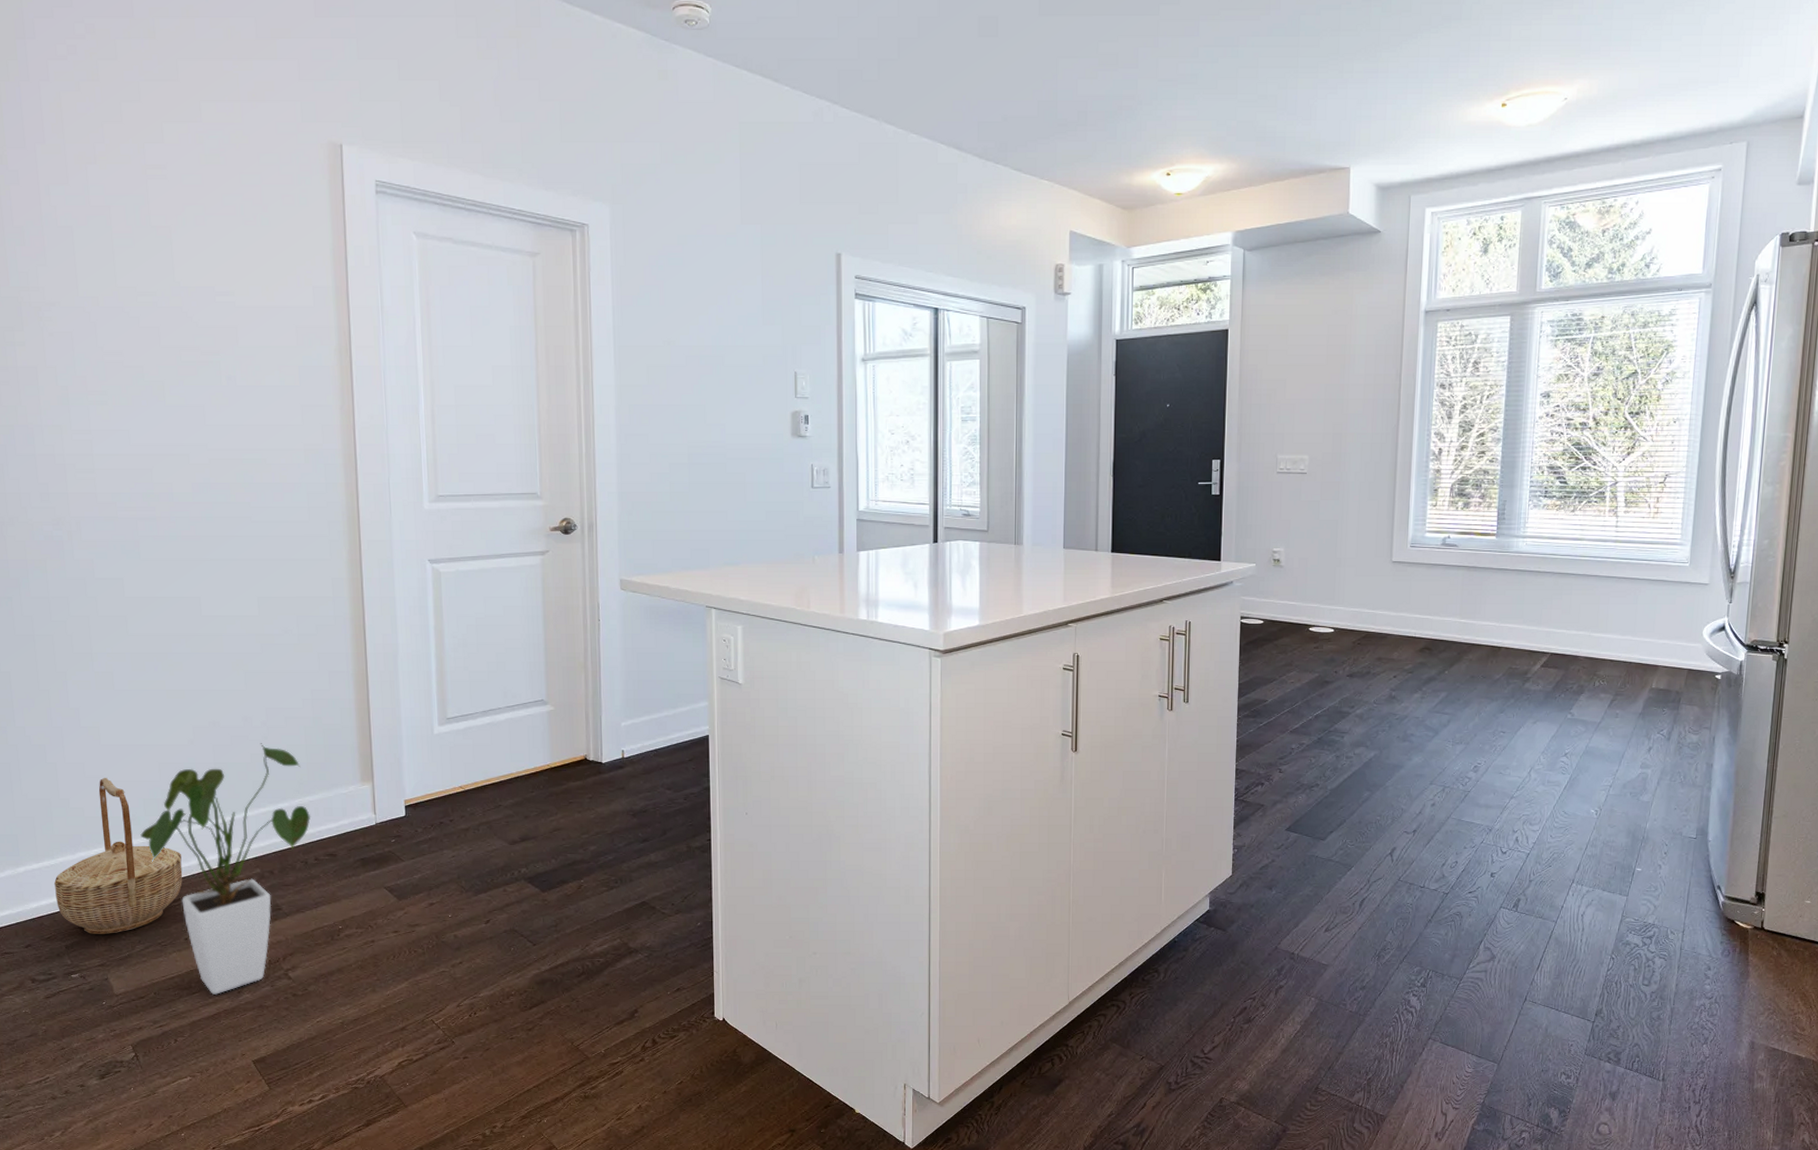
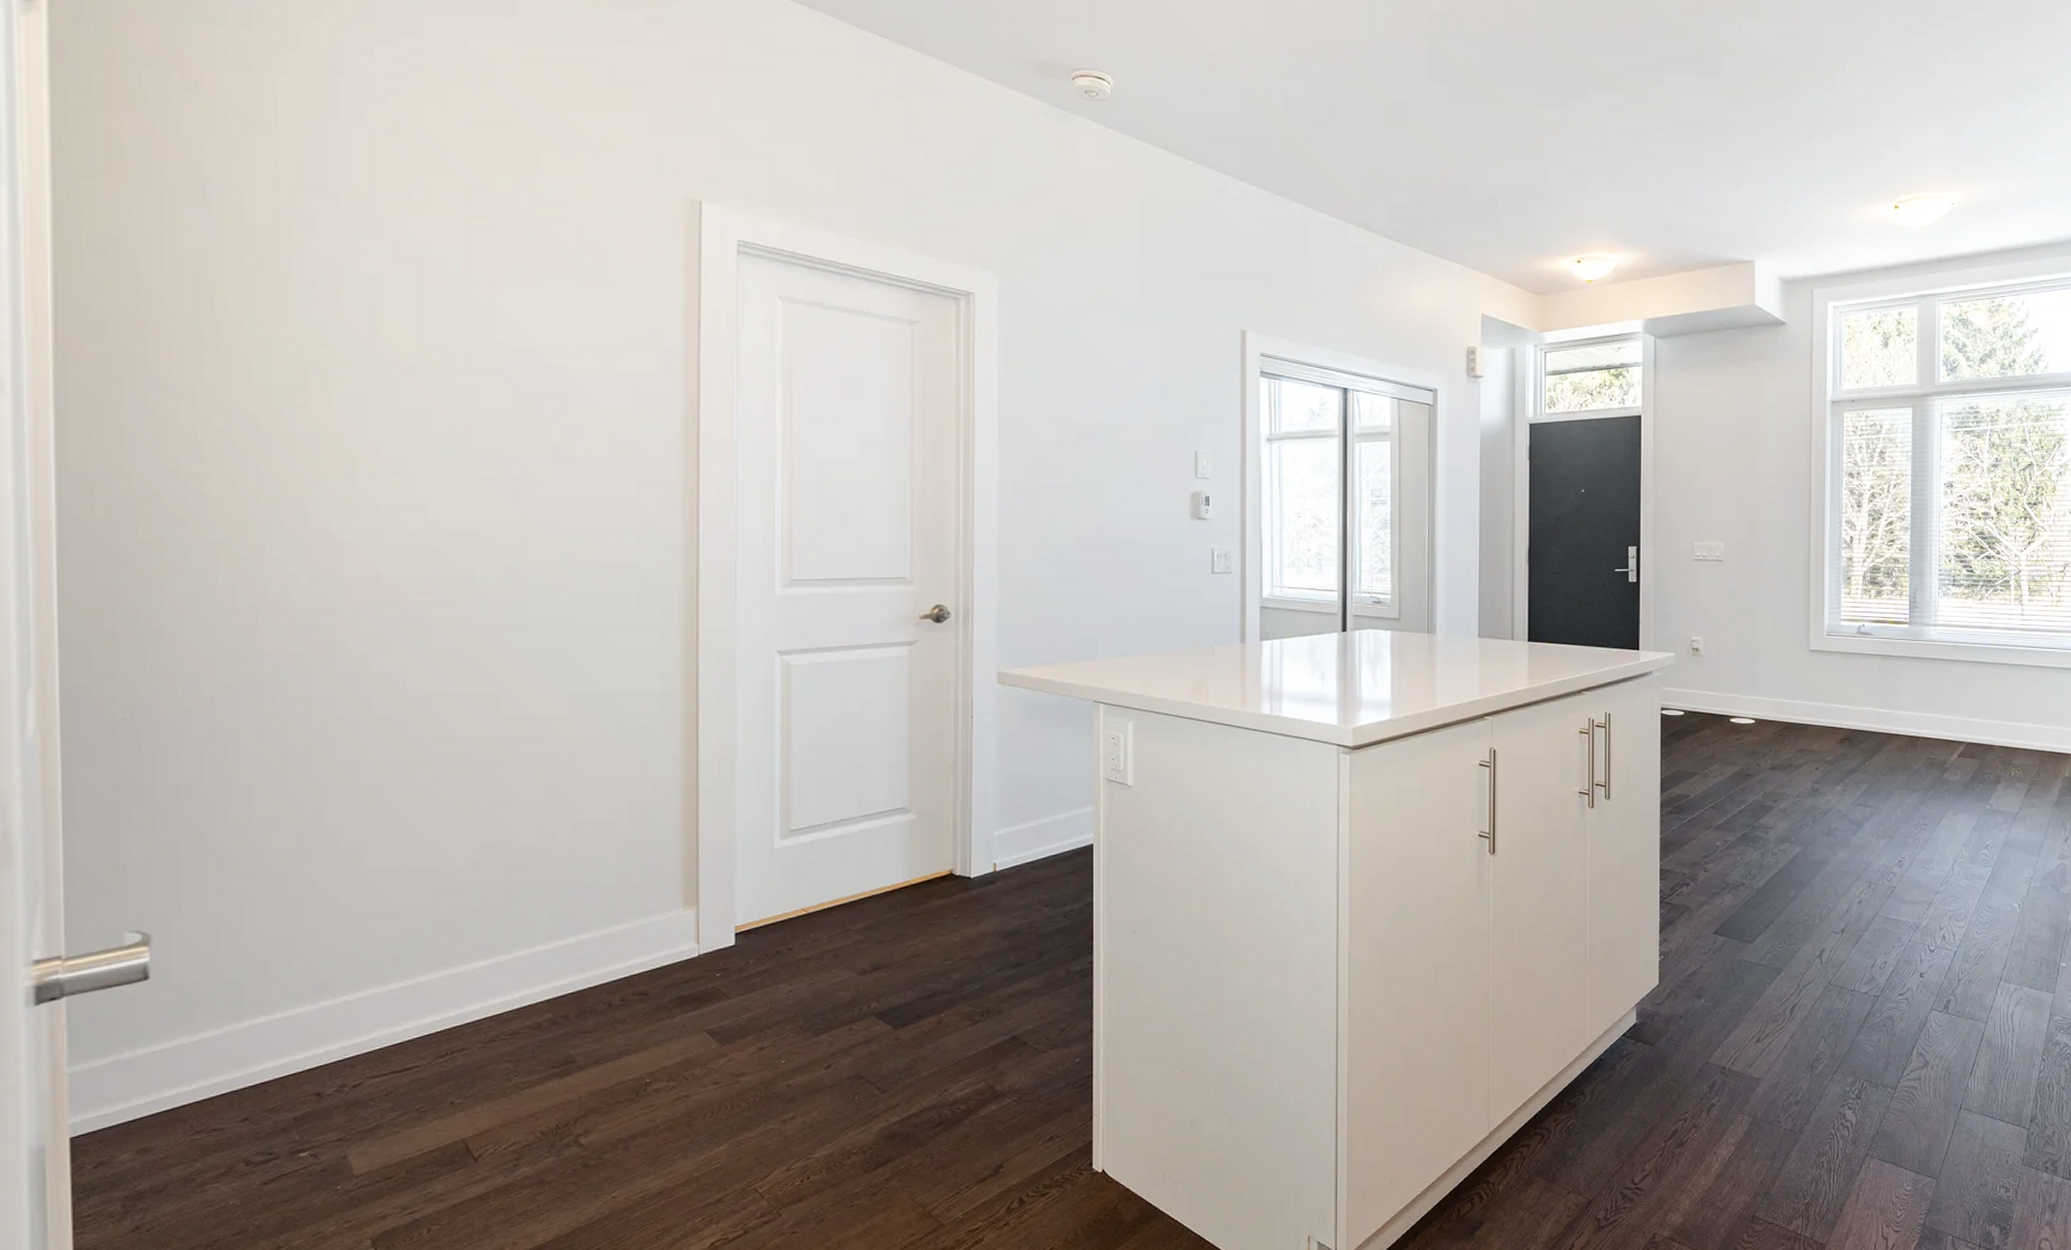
basket: present [53,777,183,934] -> none [285,908,454,1102]
house plant: present [140,743,311,995] -> none [403,864,620,1170]

